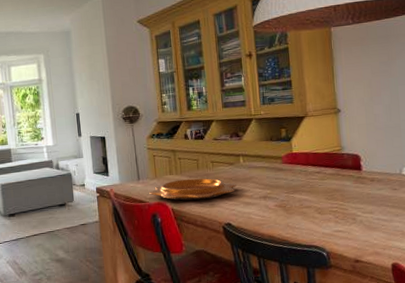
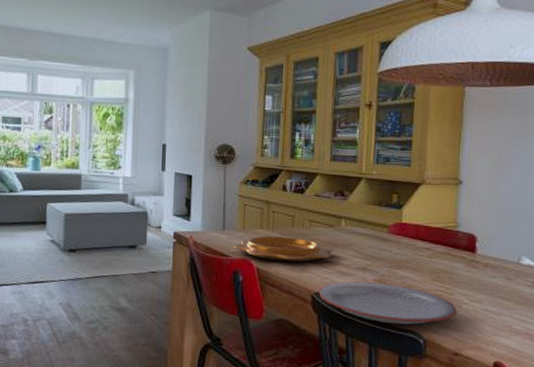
plate: none [229,207,353,242] -> present [319,281,457,325]

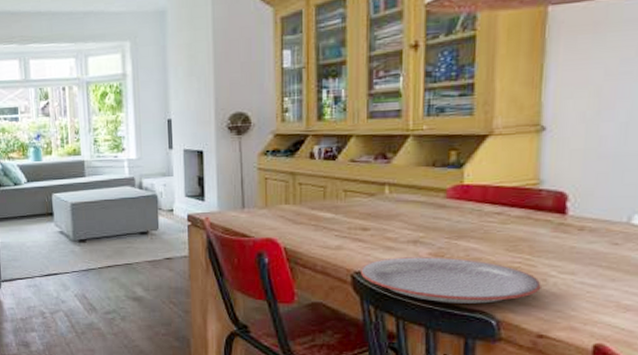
decorative bowl: present [234,236,334,262] -> none [256,211,377,239]

